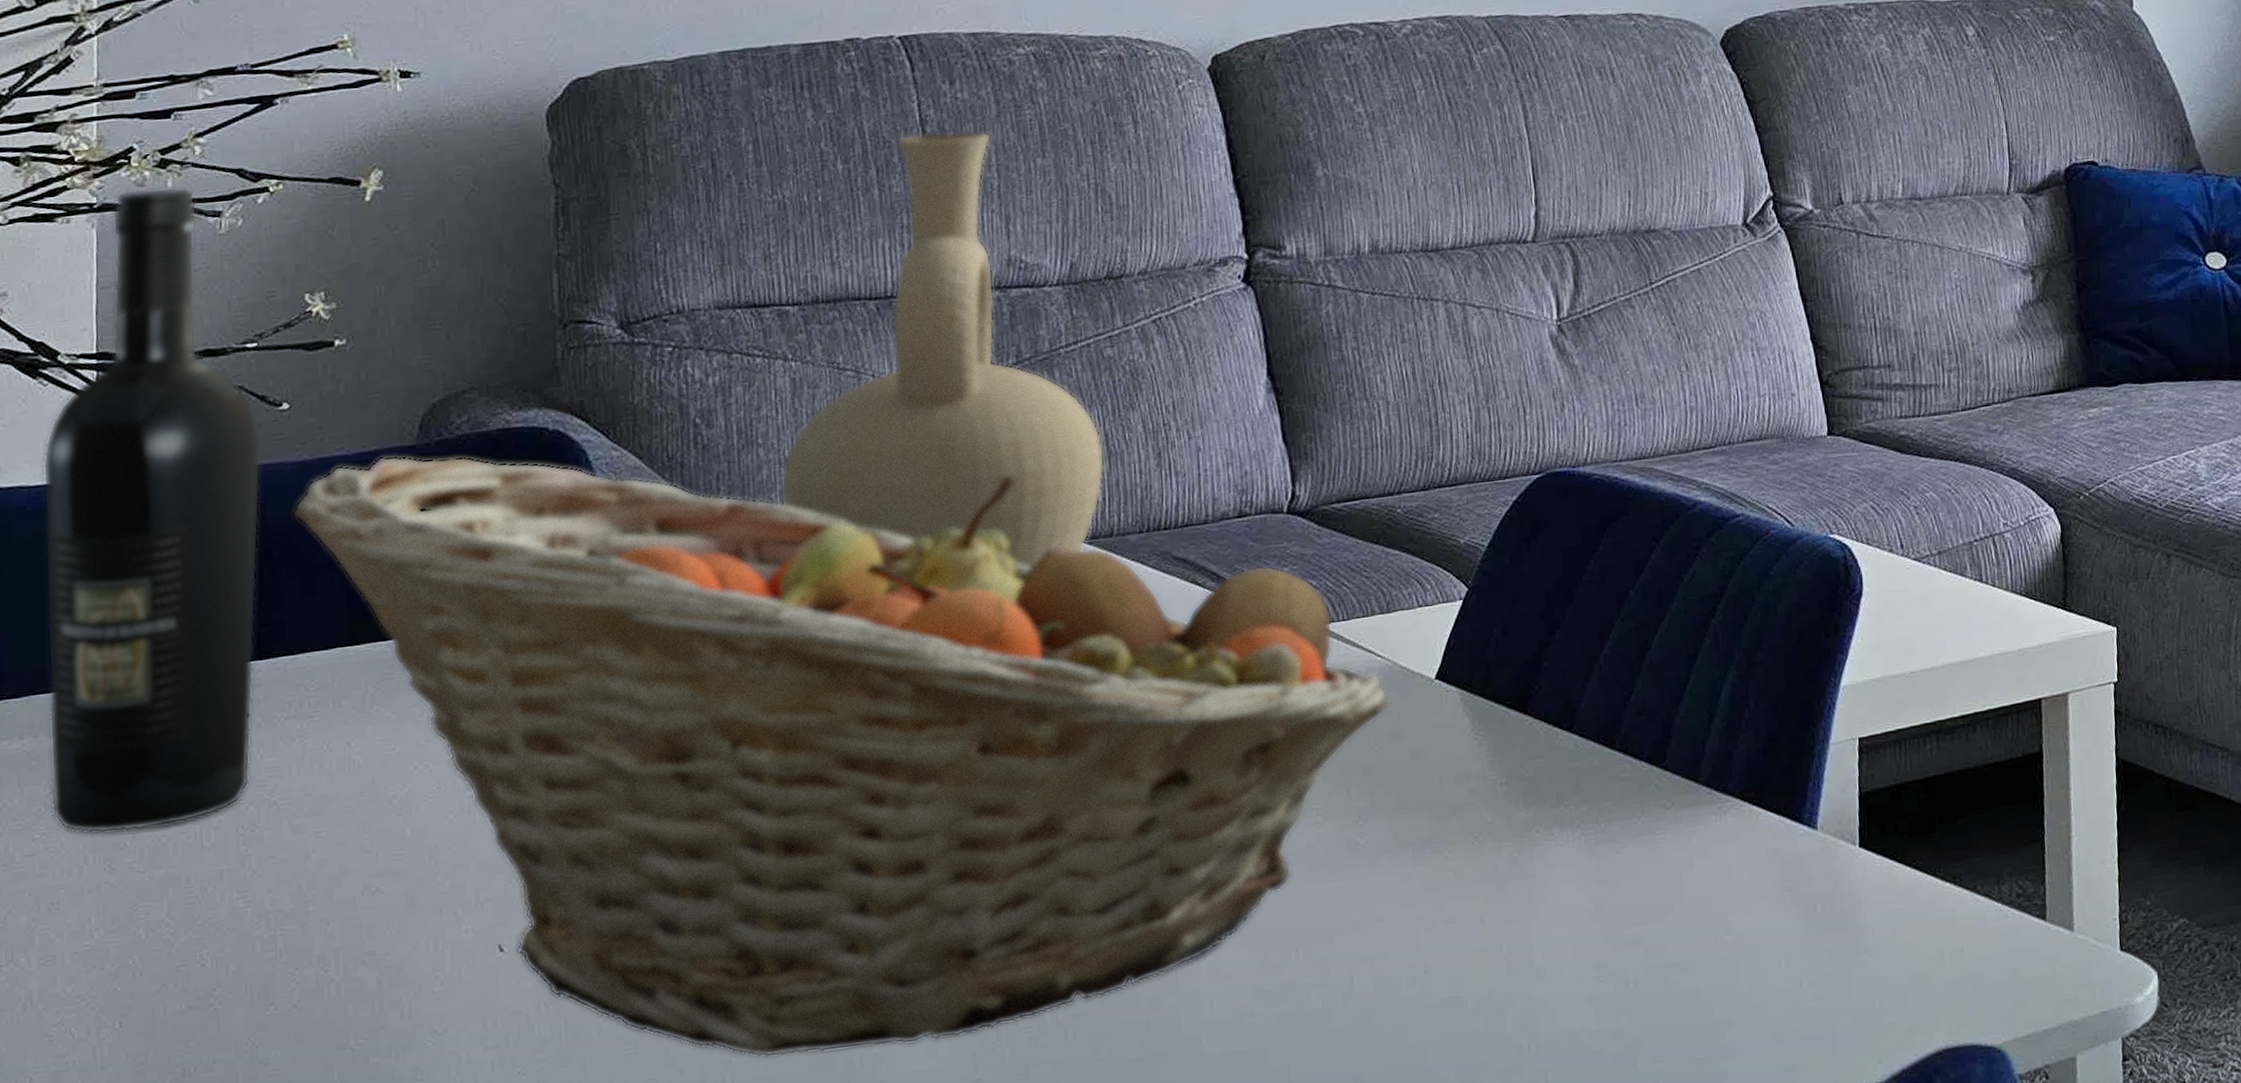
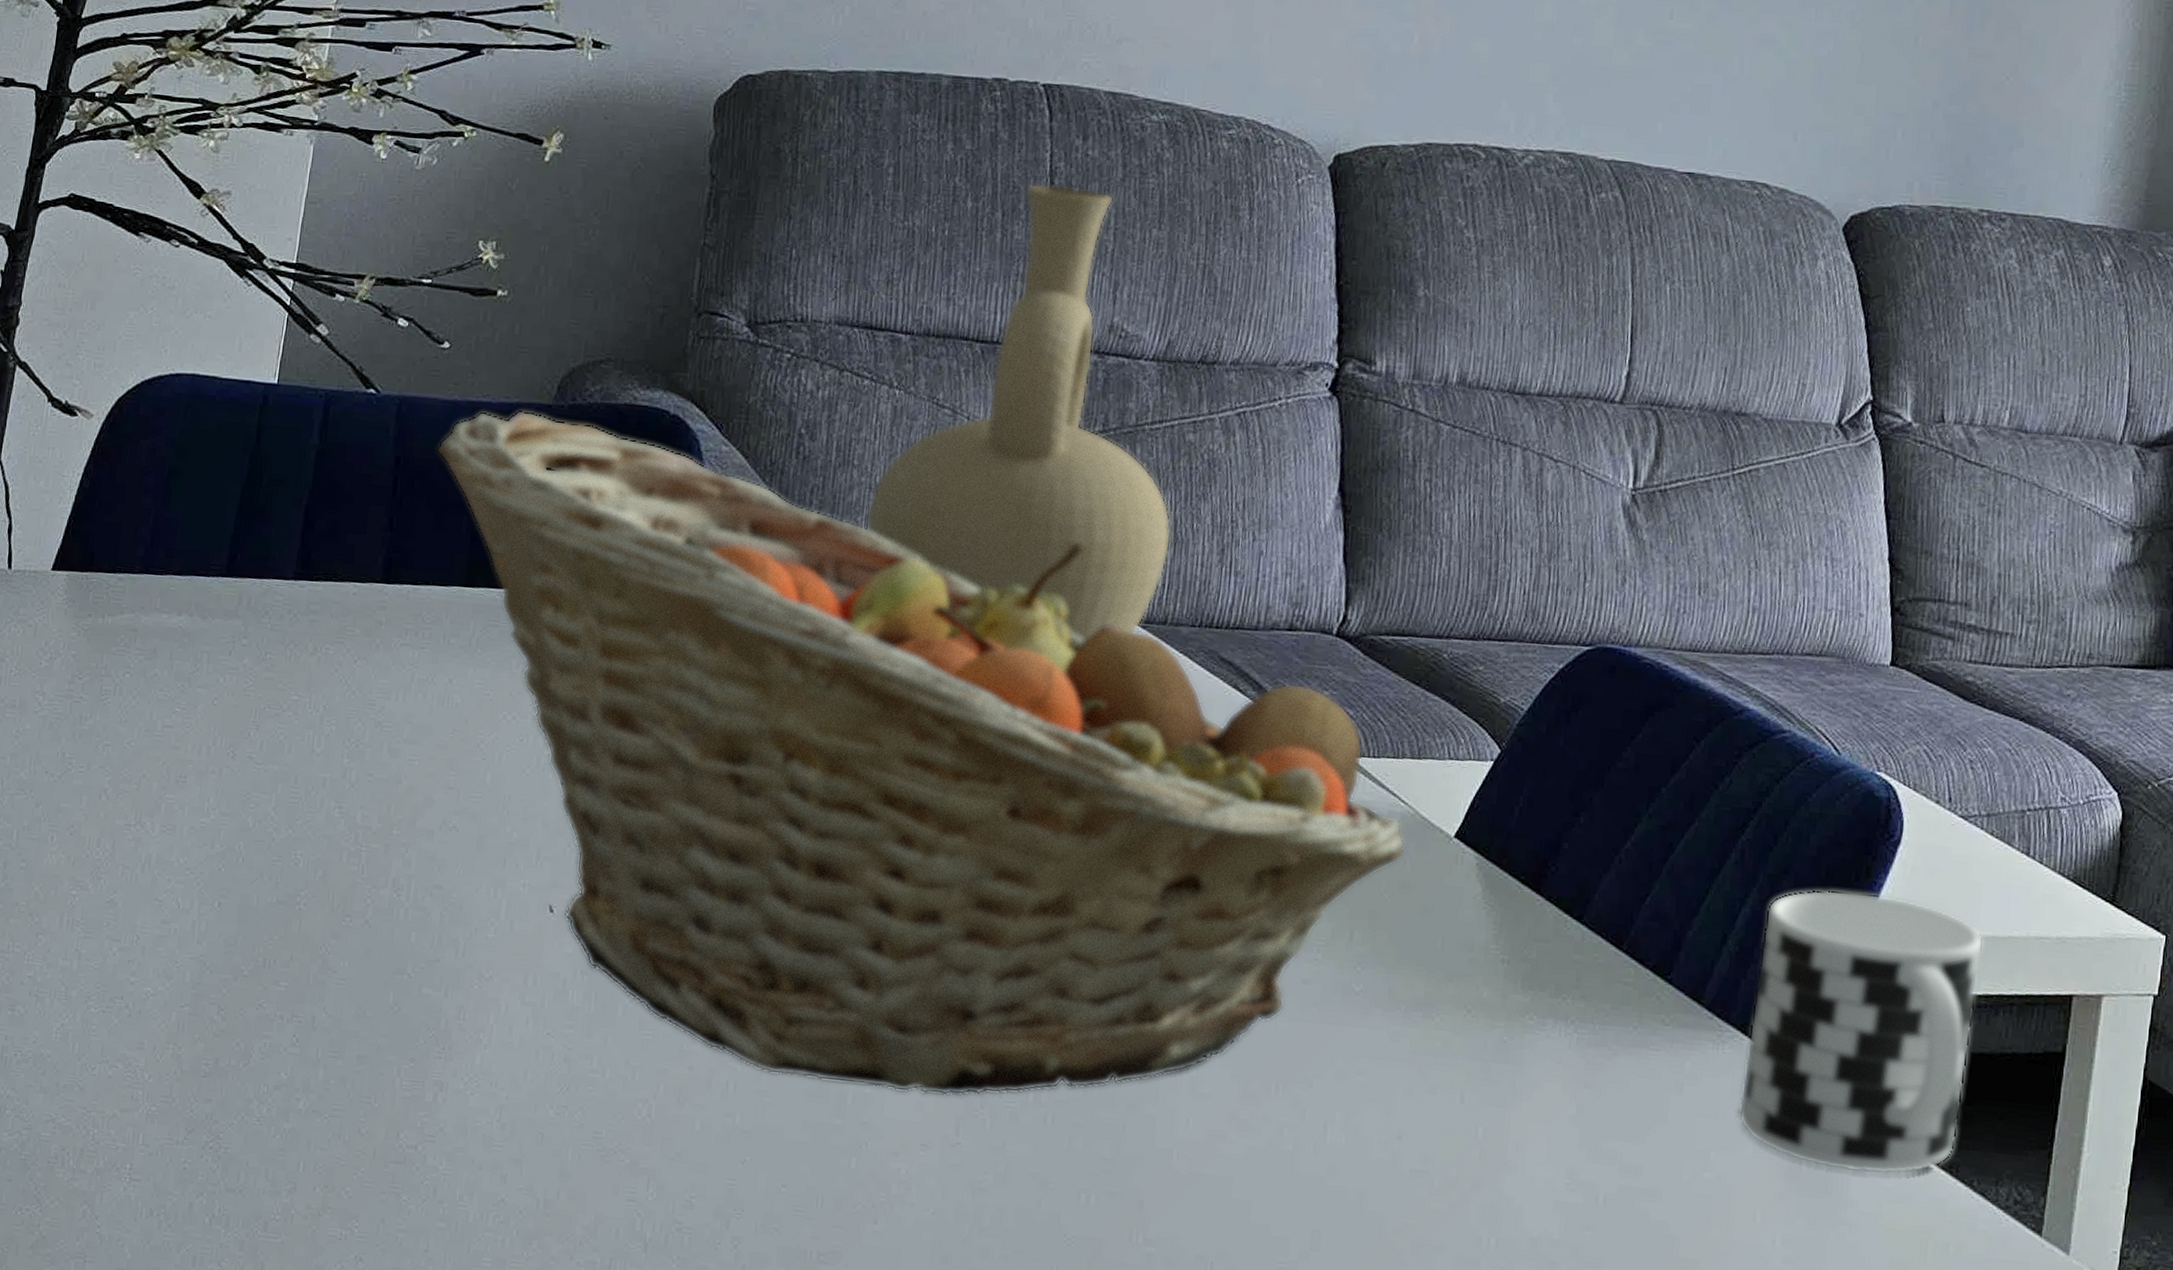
wine bottle: present [42,187,262,834] -> none [193,113,422,725]
cup: none [1747,645,1956,906] -> present [1738,889,1984,1175]

